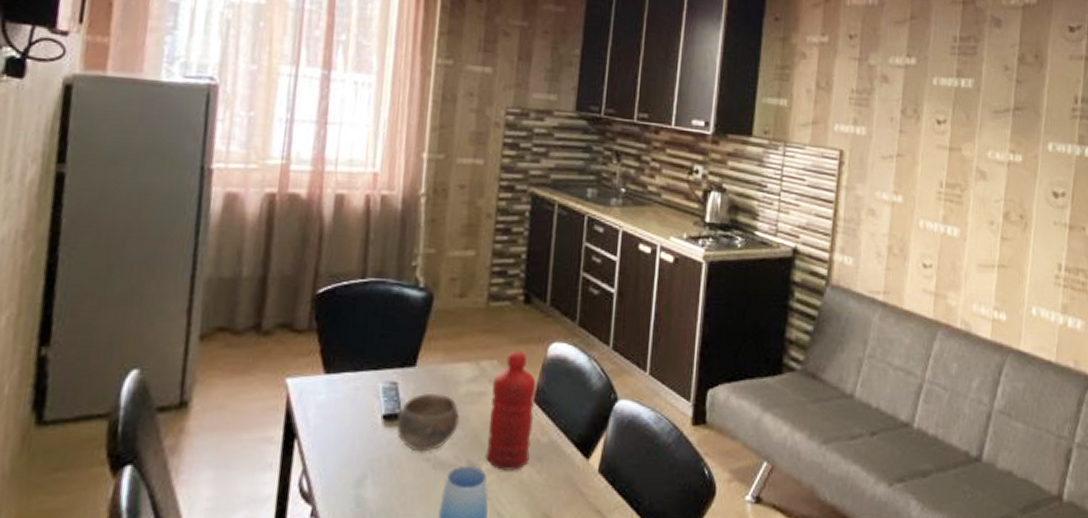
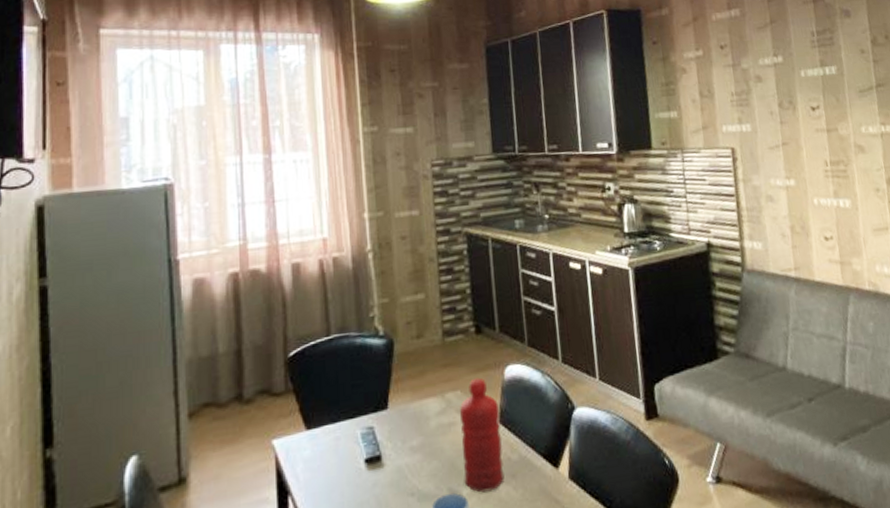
bowl: present [396,392,460,452] -> none [378,430,435,489]

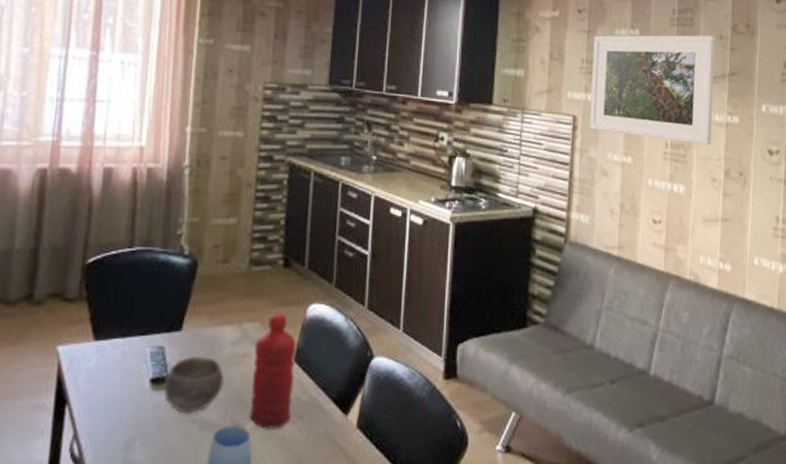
bowl: none [378,430,435,489] -> present [164,355,224,414]
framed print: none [739,51,869,159] -> present [589,35,716,145]

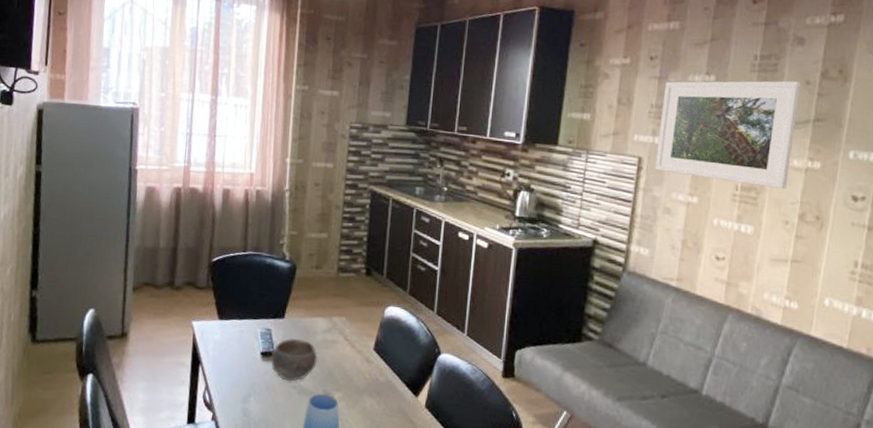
water bottle: present [249,312,297,429] -> none [337,310,376,401]

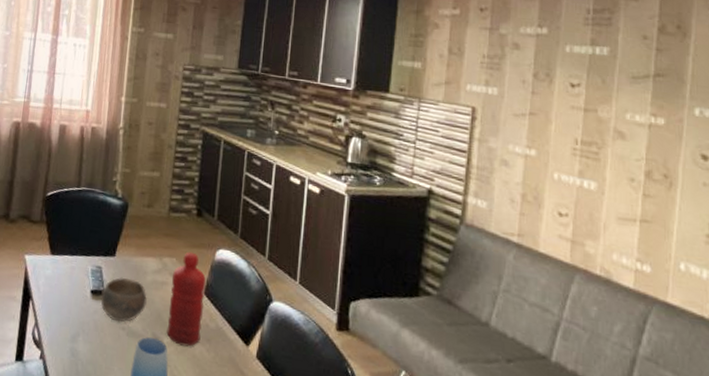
water bottle: none [337,310,376,401] -> present [166,252,206,347]
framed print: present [654,80,801,189] -> none [489,32,638,145]

